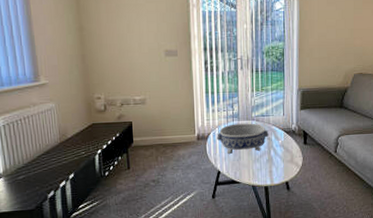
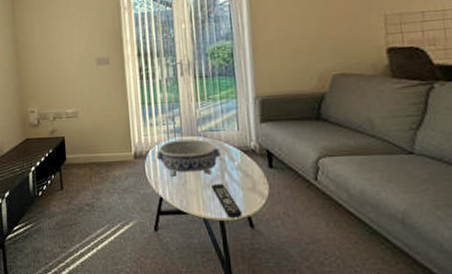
remote control: none [260,158,282,185] -> present [211,184,243,219]

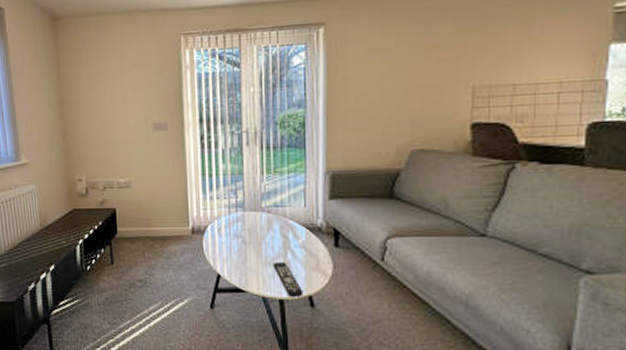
decorative bowl: present [156,139,221,176] -> none [216,215,284,253]

